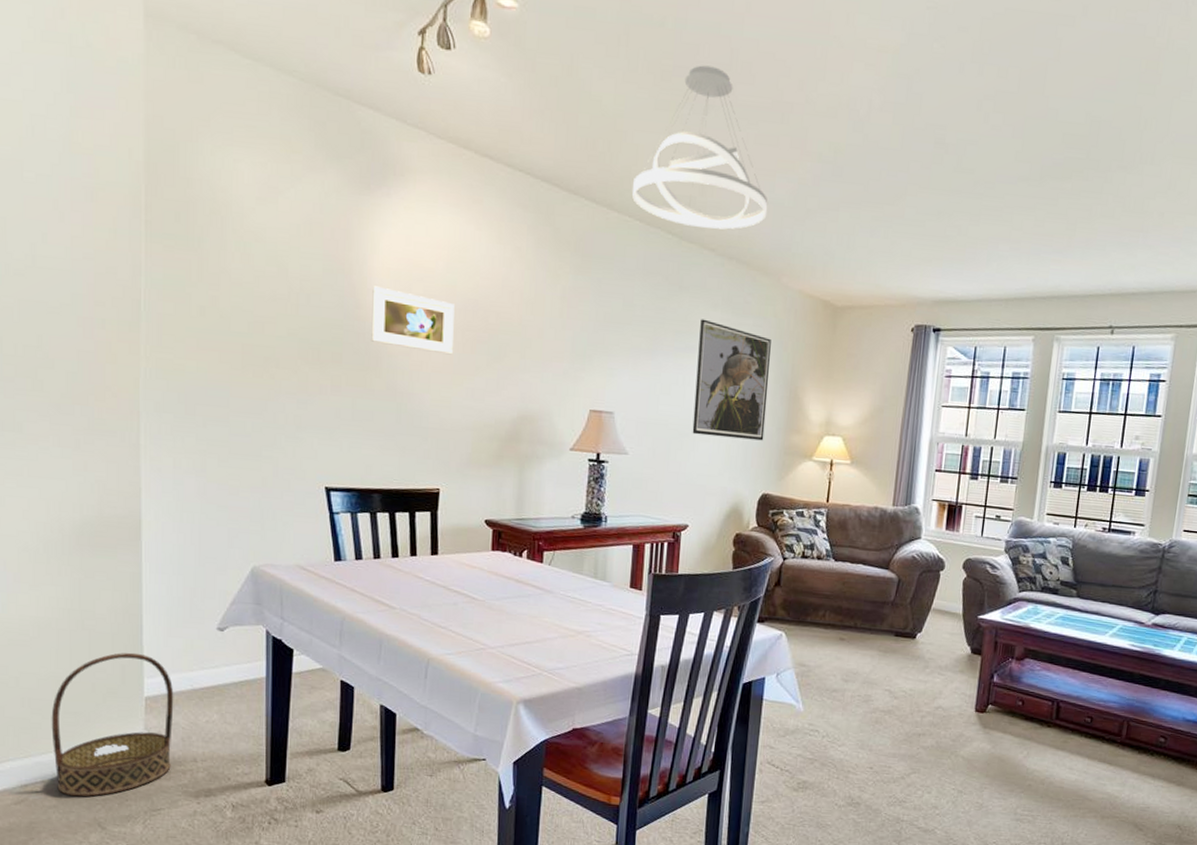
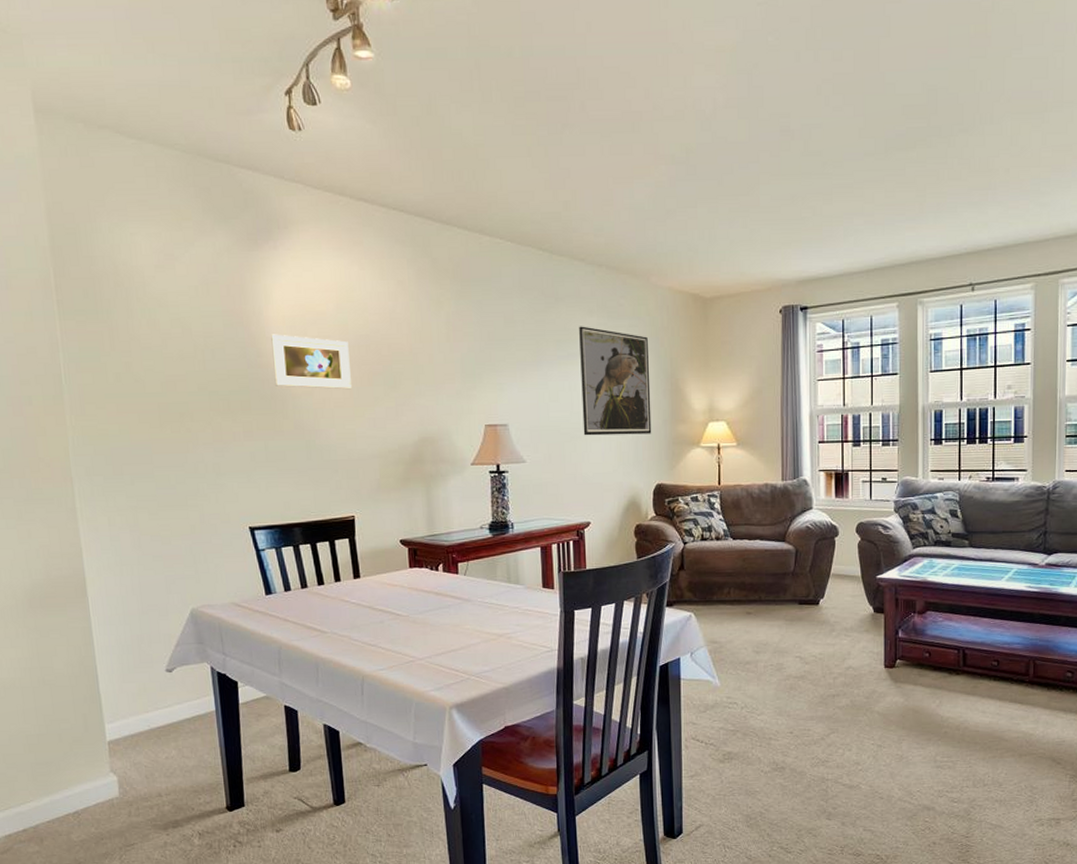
basket: present [51,652,174,797] -> none [24,701,139,841]
pendant light: present [632,65,768,230] -> none [500,87,630,240]

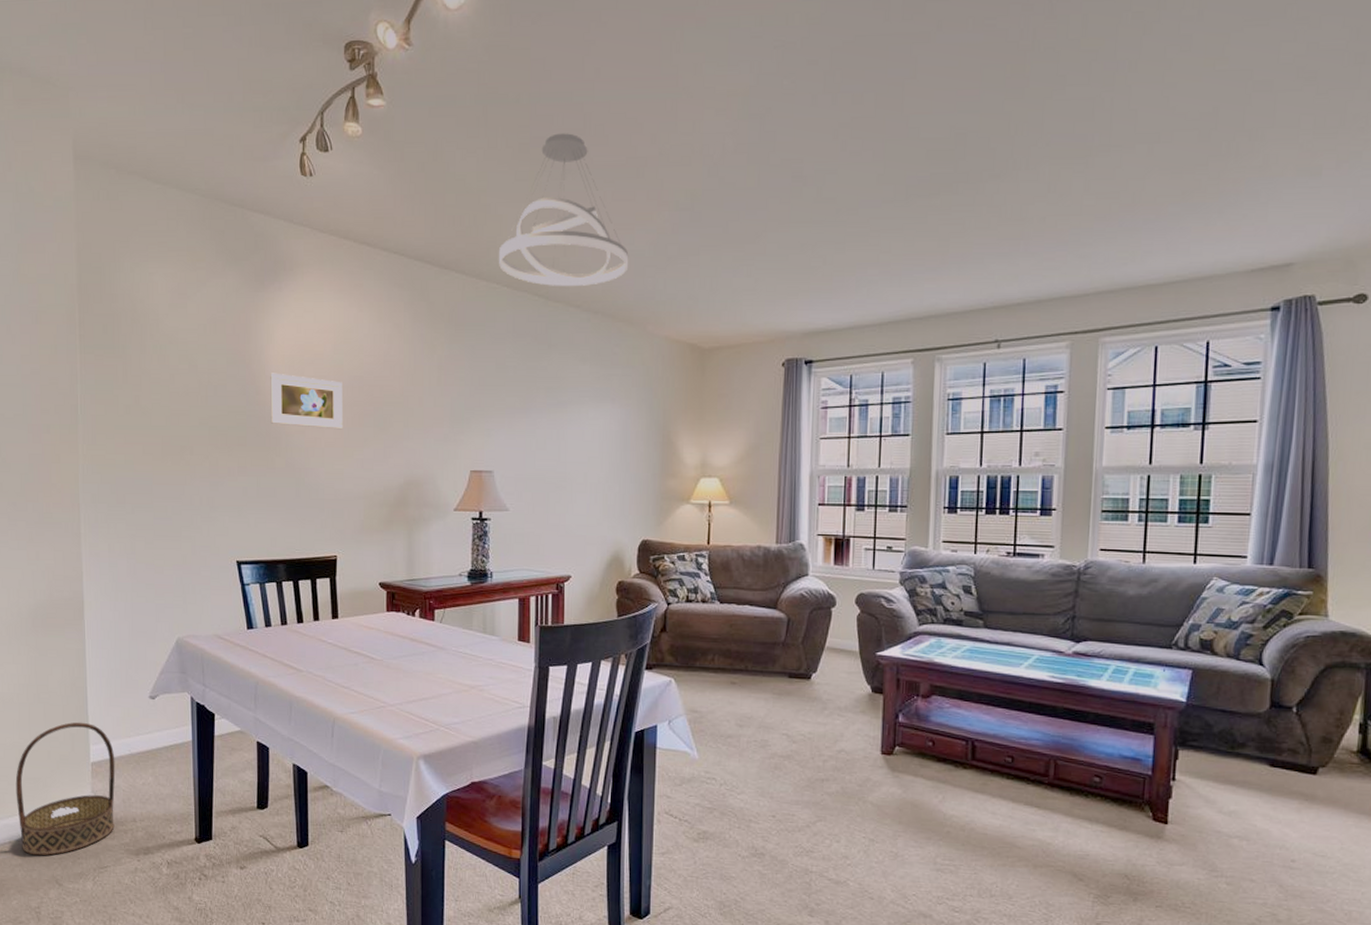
basket: none [24,701,139,841] -> present [15,722,115,856]
pendant light: none [500,87,630,240] -> present [499,133,629,286]
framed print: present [579,326,652,436] -> none [569,374,641,488]

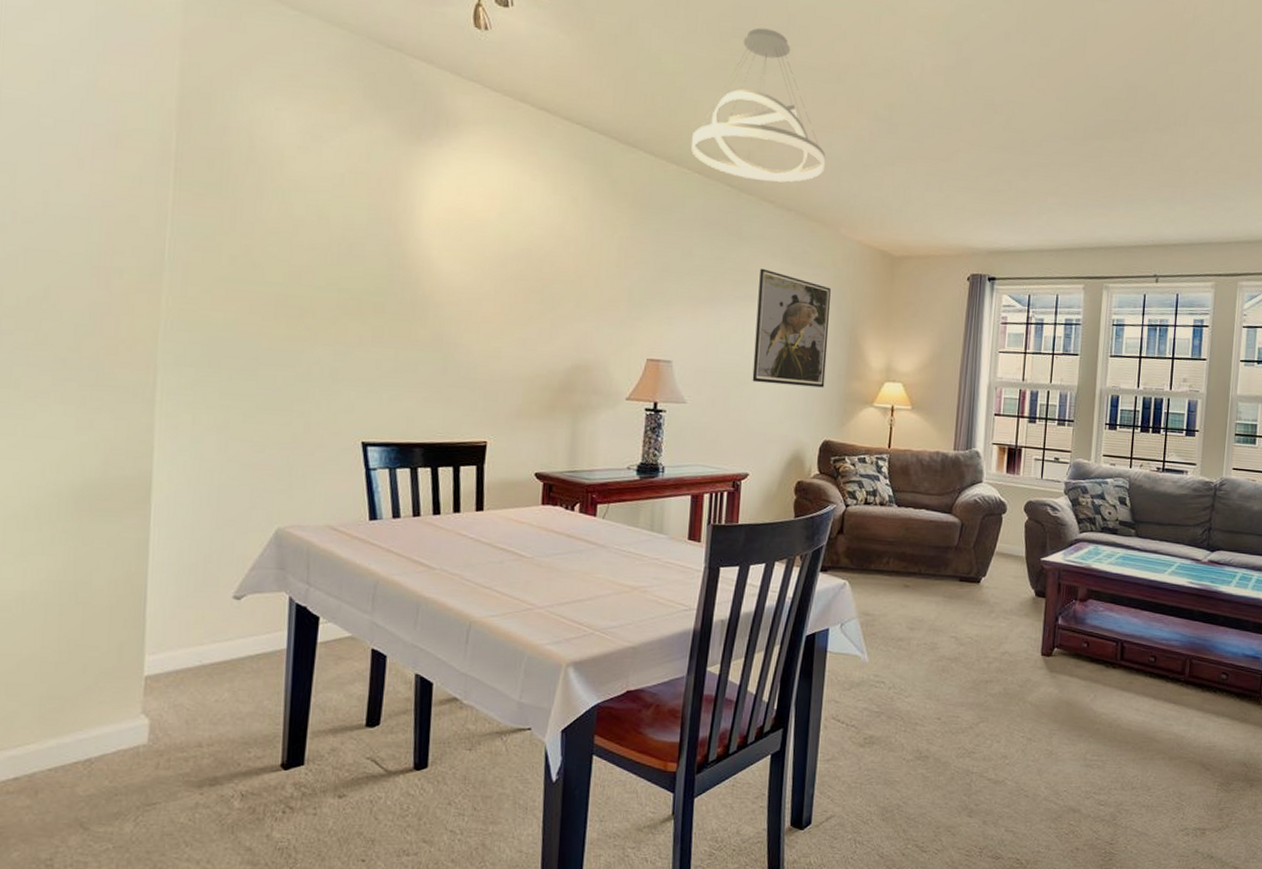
basket: present [15,722,115,856] -> none [30,627,179,794]
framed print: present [270,373,343,430] -> none [417,235,507,305]
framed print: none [569,374,641,488] -> present [752,268,831,388]

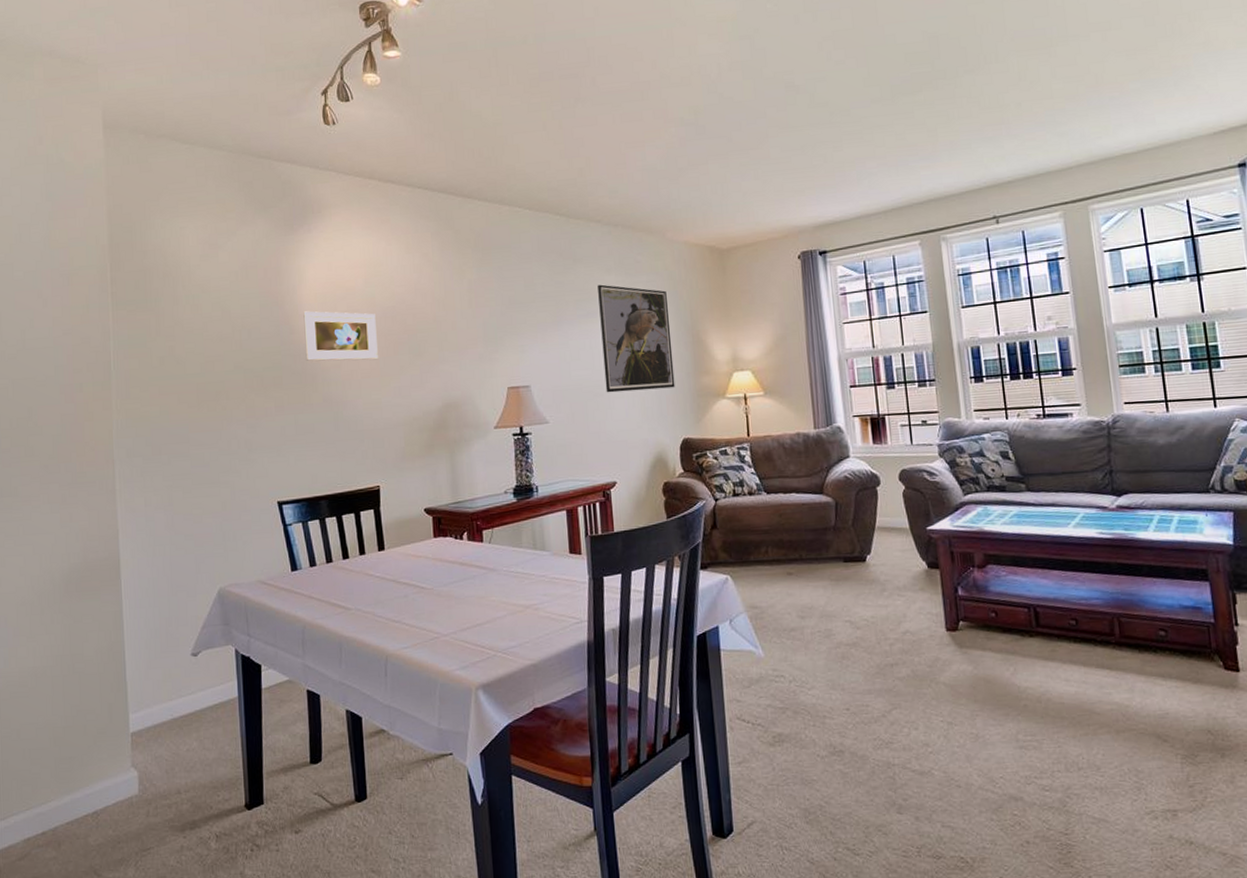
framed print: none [417,235,507,305] -> present [303,311,378,361]
pendant light: present [691,27,826,183] -> none [518,66,643,205]

